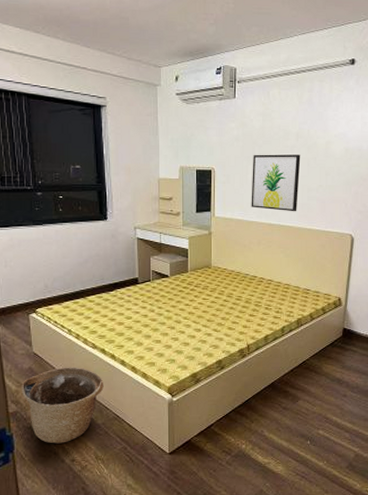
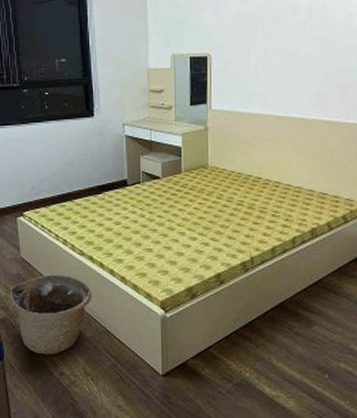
wall art: present [251,154,301,212] -> none [254,32,314,101]

